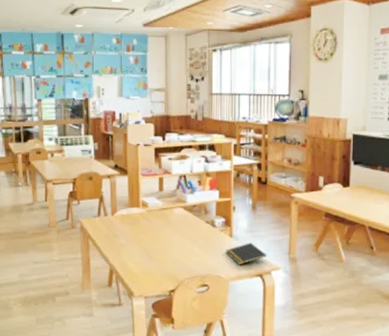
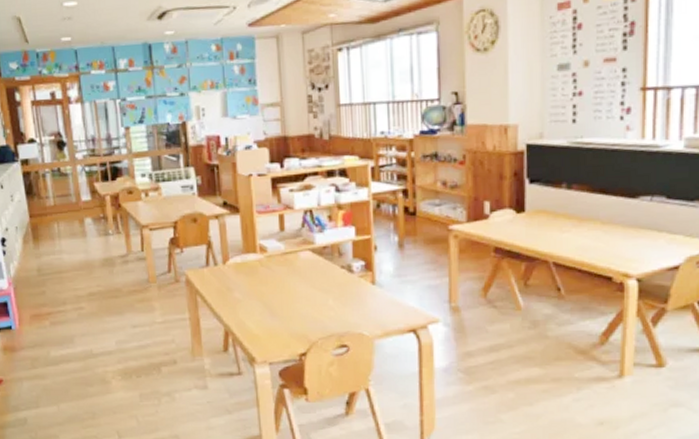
notepad: present [226,243,267,265] -> none [368,290,421,319]

